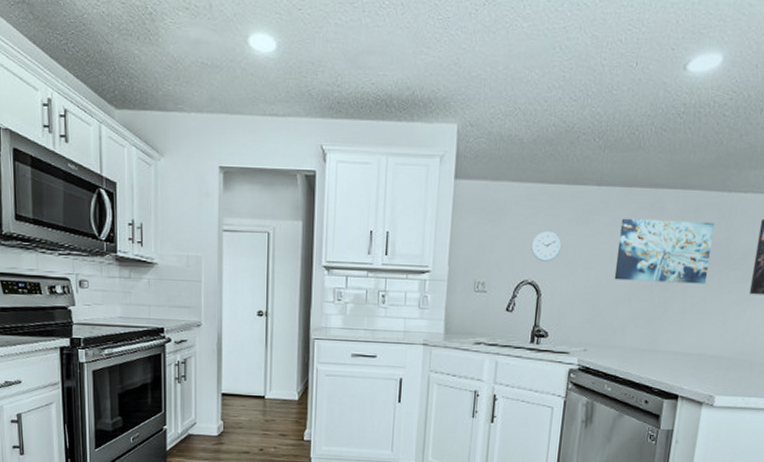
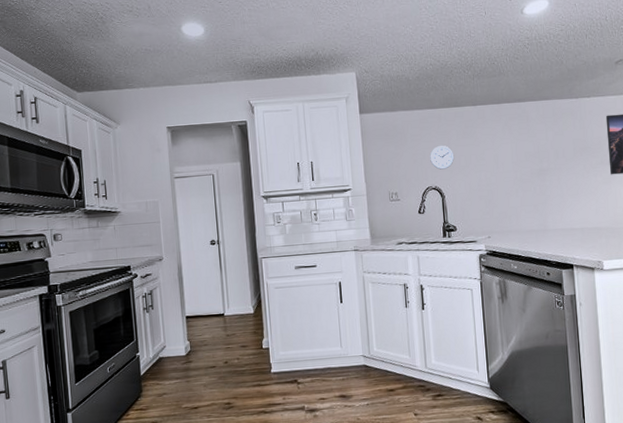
wall art: present [614,218,716,284] -> none [497,122,575,177]

